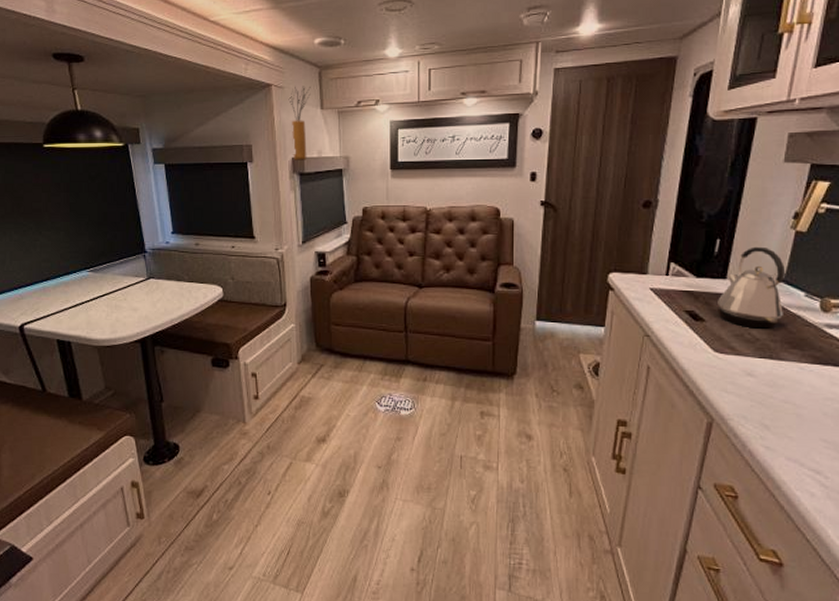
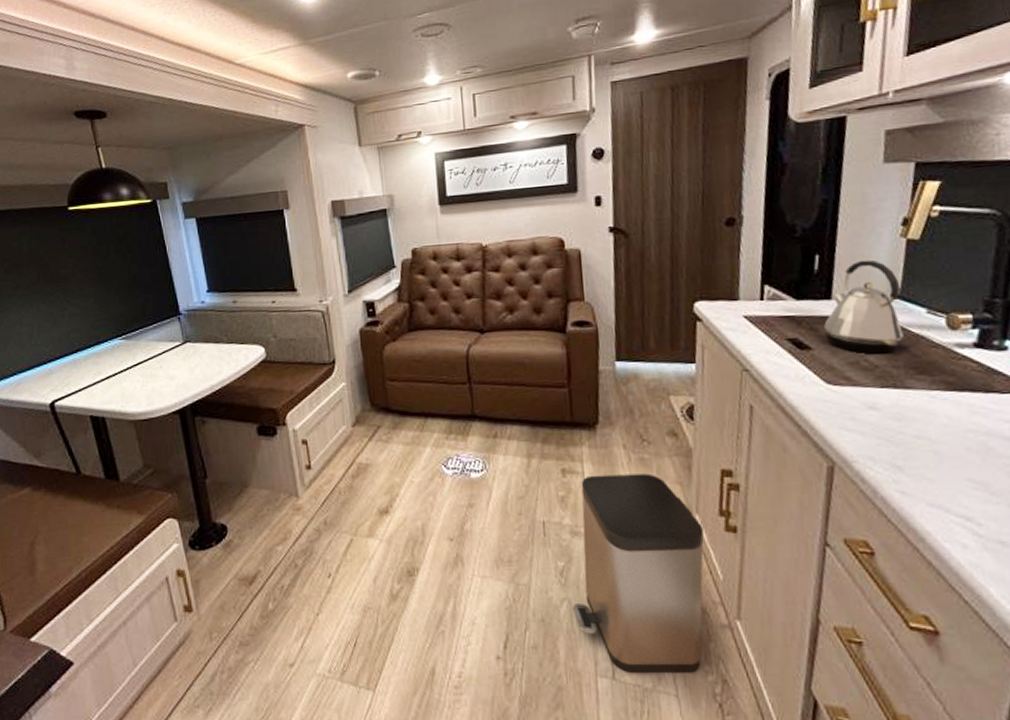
vase: present [288,86,311,160] -> none [323,123,348,204]
pedal bin: none [480,418,597,589] -> present [573,473,704,673]

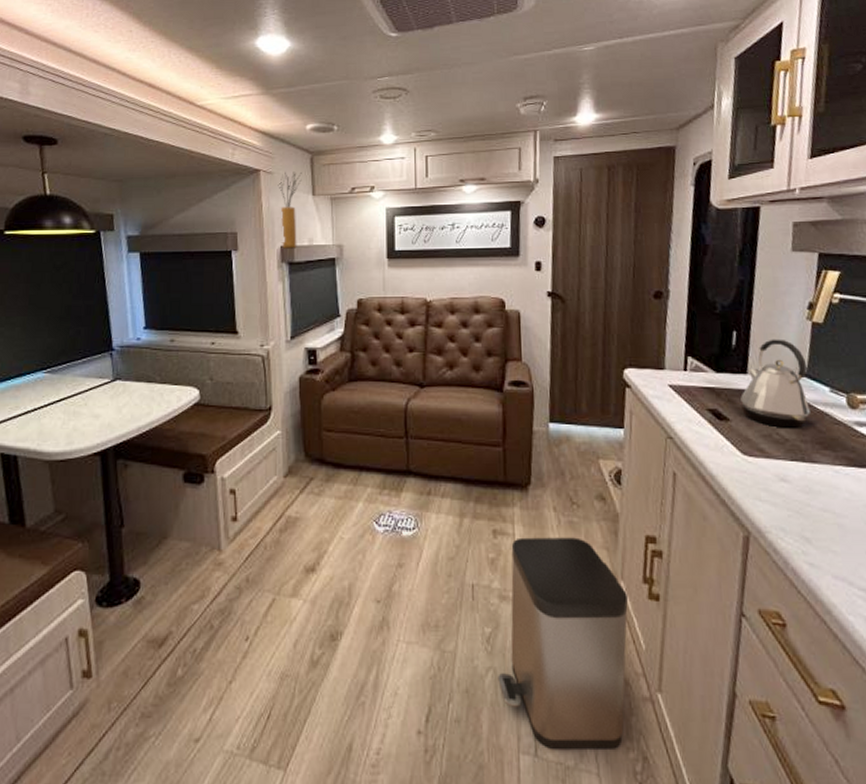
vase: none [323,123,348,204] -> present [278,171,302,249]

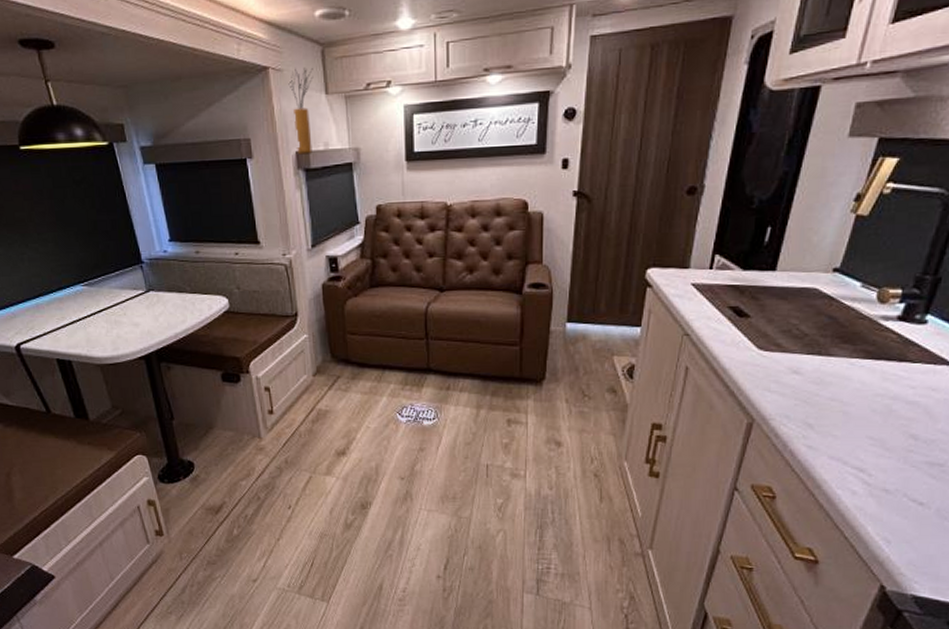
pedal bin: present [498,537,628,749] -> none [507,425,629,591]
kettle: present [739,339,810,428] -> none [763,233,842,323]

